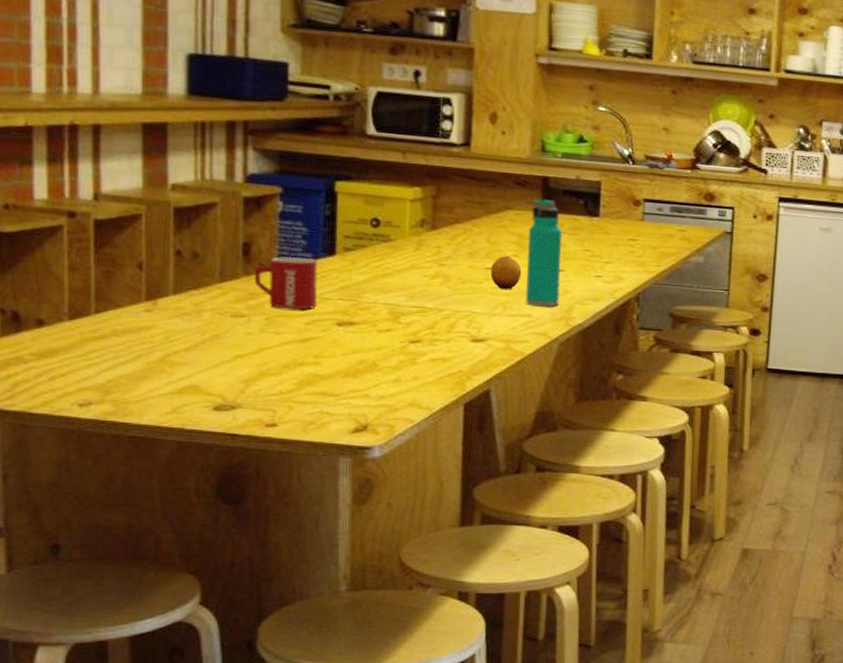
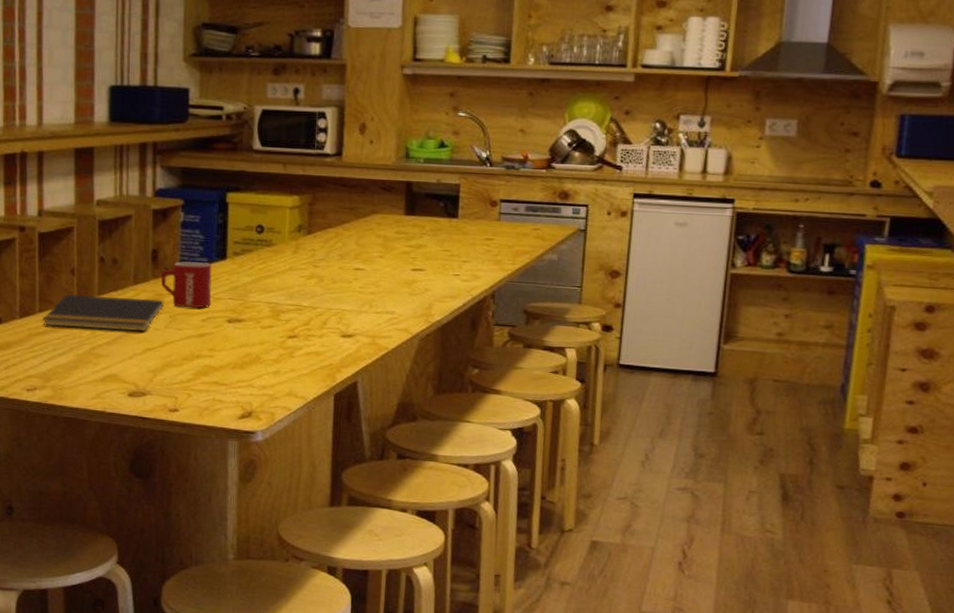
notepad: none [100,293,259,336] -> present [43,295,164,332]
fruit: present [490,255,522,289] -> none [358,256,387,288]
water bottle: present [526,199,562,307] -> none [390,203,423,305]

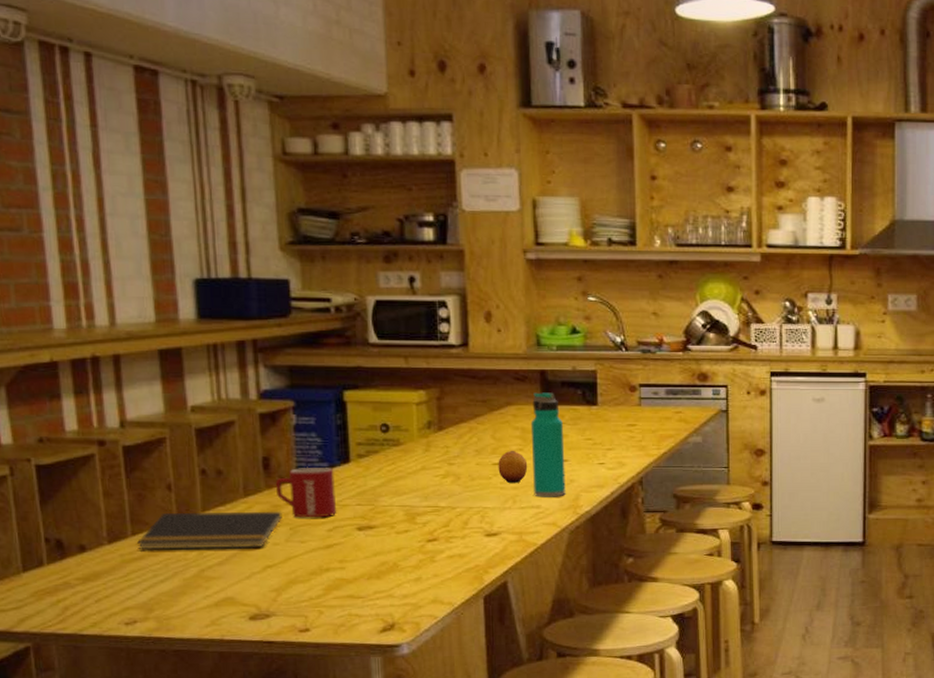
fruit: none [358,256,387,288] -> present [498,450,528,483]
water bottle: none [390,203,423,305] -> present [530,392,566,497]

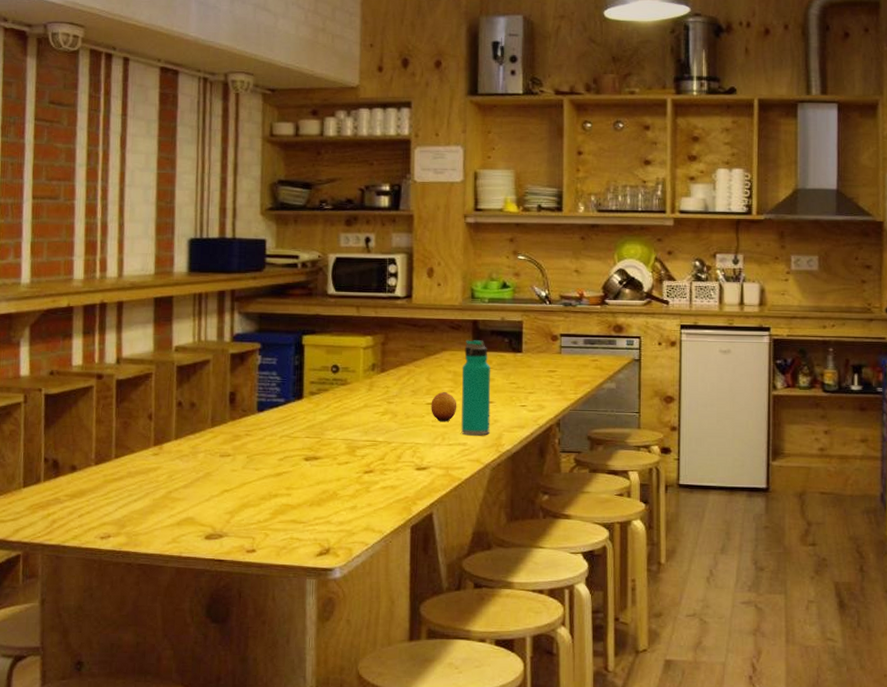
notepad: present [137,511,282,549] -> none [119,440,242,474]
mug: present [275,466,337,518] -> none [238,402,289,448]

